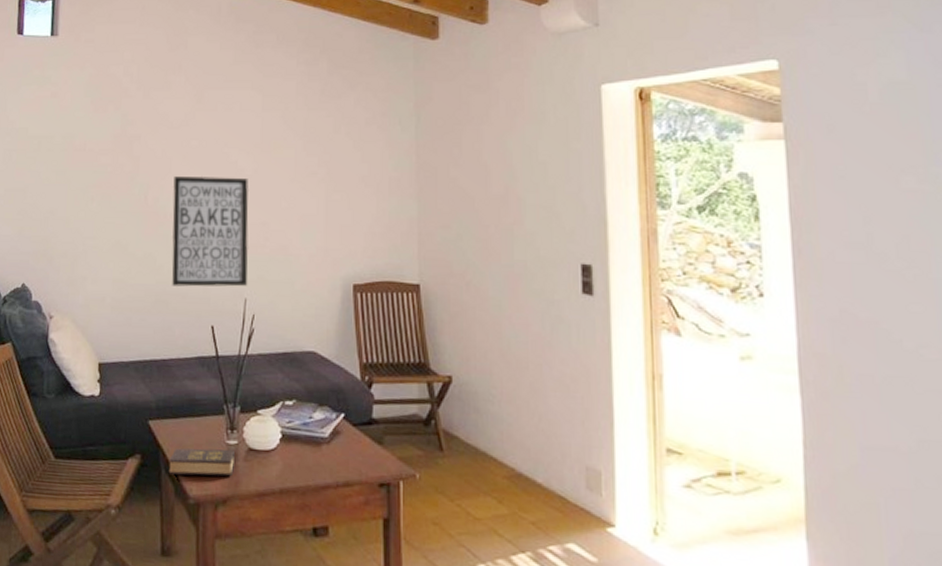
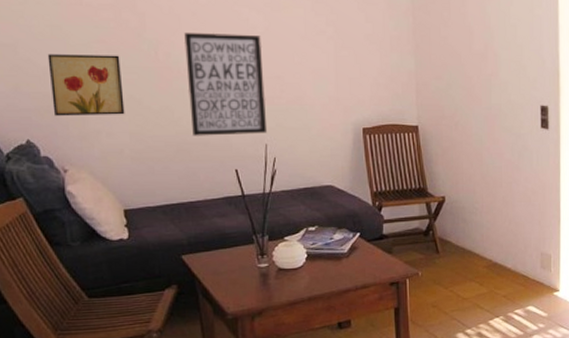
wall art: none [48,199,112,261] -> present [47,54,125,116]
hardback book: present [168,448,234,477] -> none [205,271,266,299]

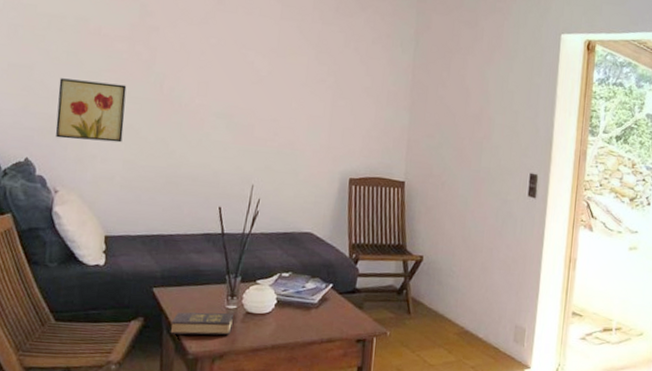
wall art: present [184,33,268,136] -> none [183,70,263,174]
hardback book: none [205,271,266,299] -> present [170,312,233,336]

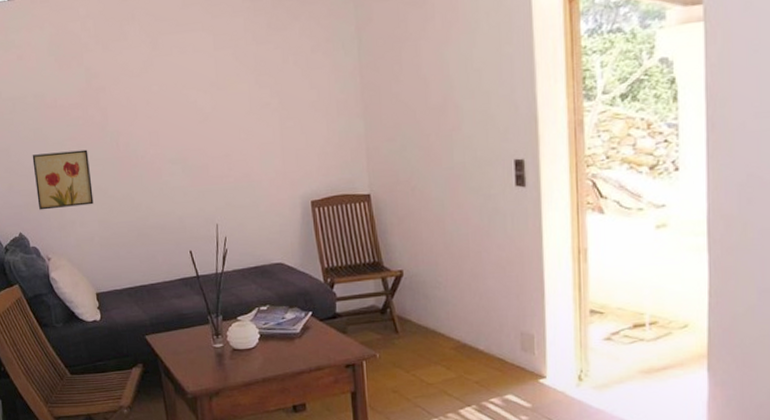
hardback book: present [170,312,233,336] -> none [166,351,222,378]

